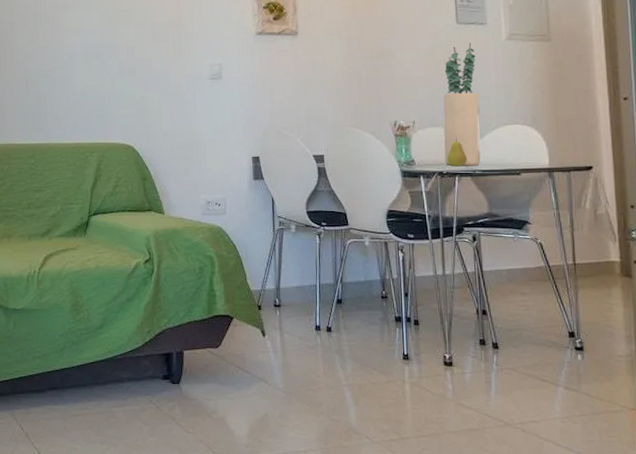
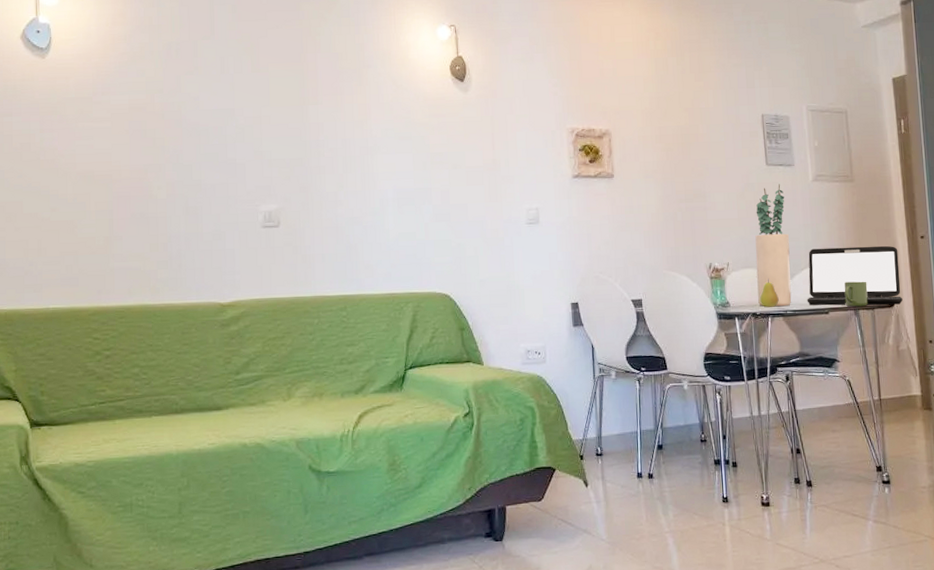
laptop: none [497,107,602,168] -> present [807,245,903,306]
mug: none [537,143,564,169] -> present [843,281,869,307]

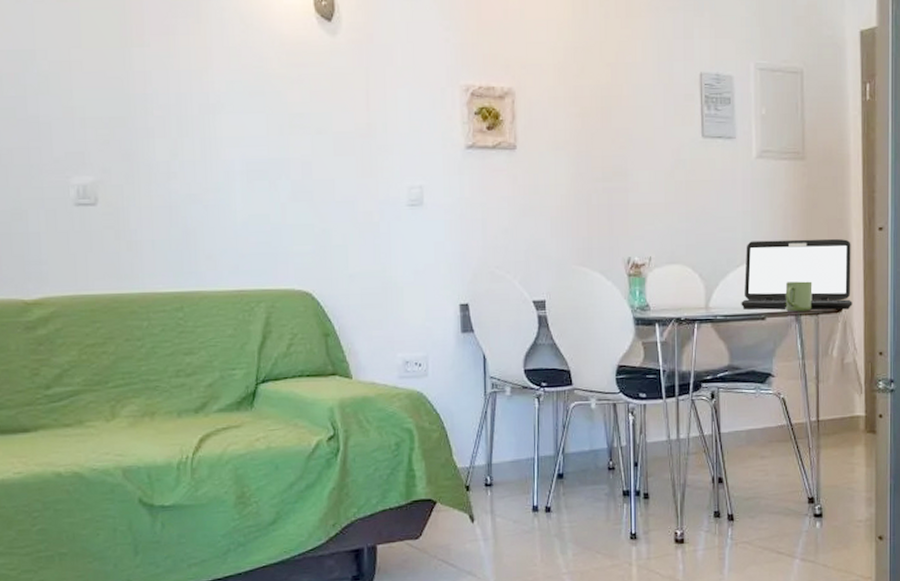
vase: present [755,184,792,307] -> none [683,161,724,310]
fruit: present [759,278,779,307] -> none [685,276,708,312]

